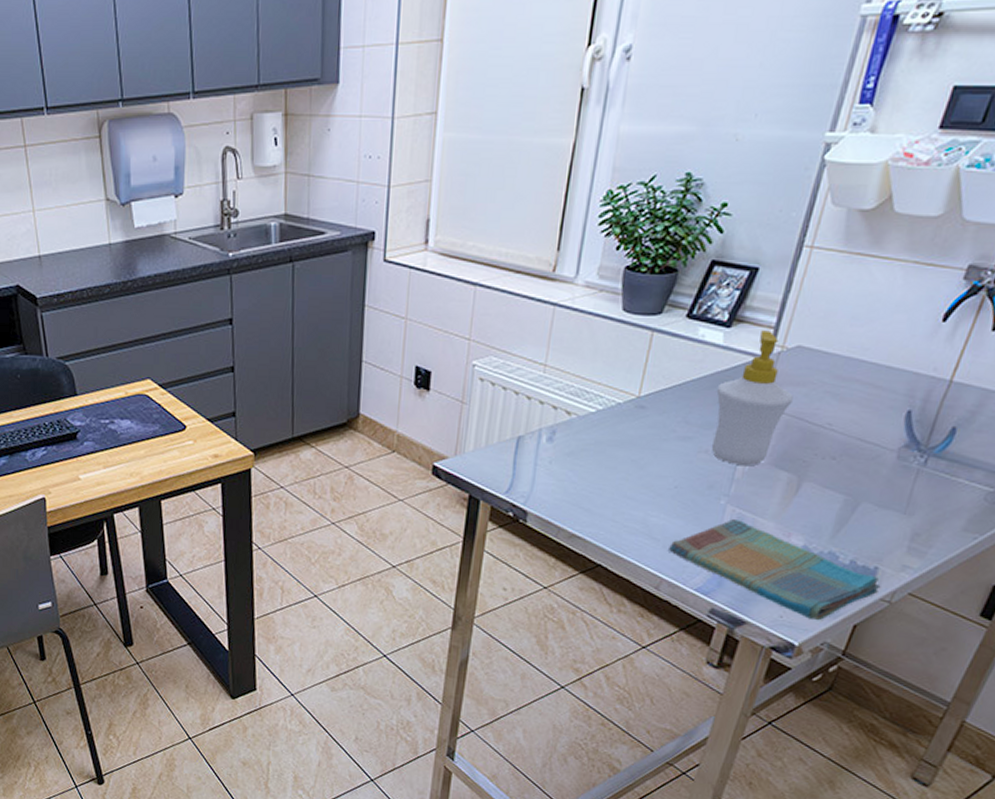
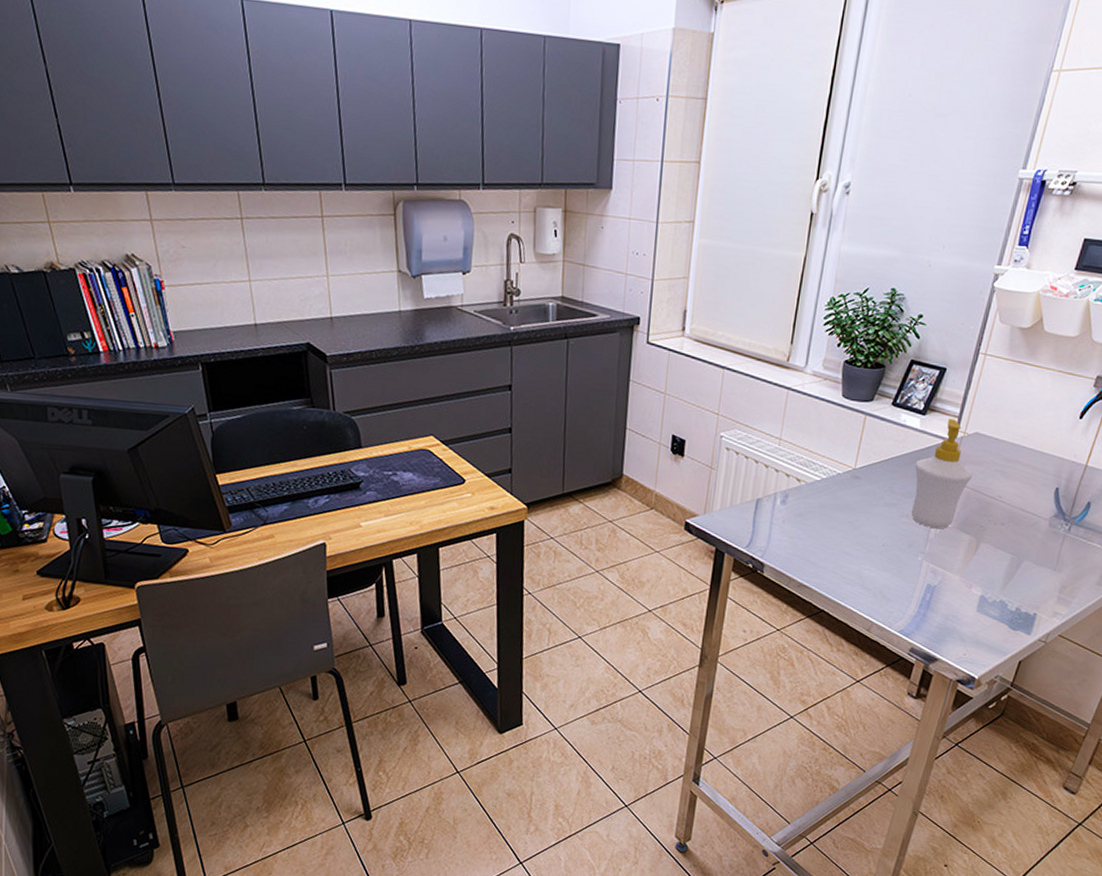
dish towel: present [669,518,881,621] -> none [878,572,1039,658]

